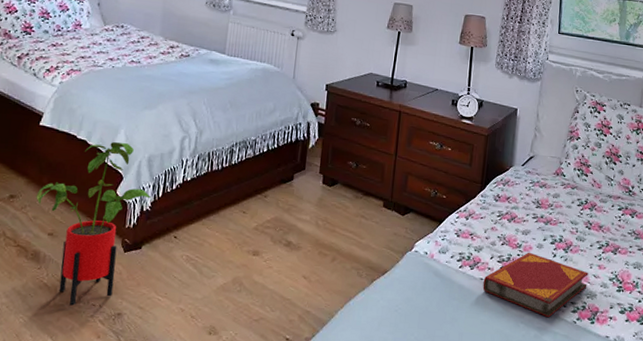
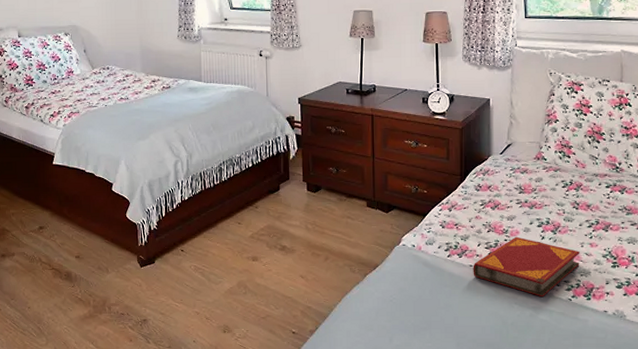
house plant: present [36,141,152,306] -> none [60,171,157,316]

